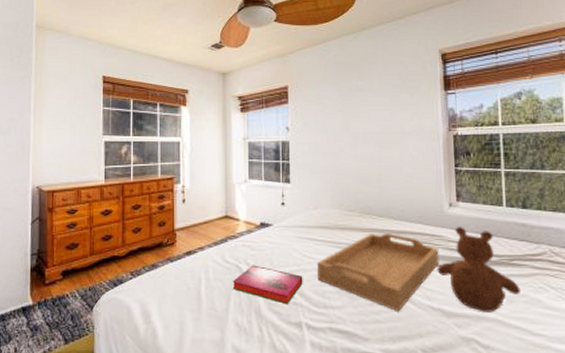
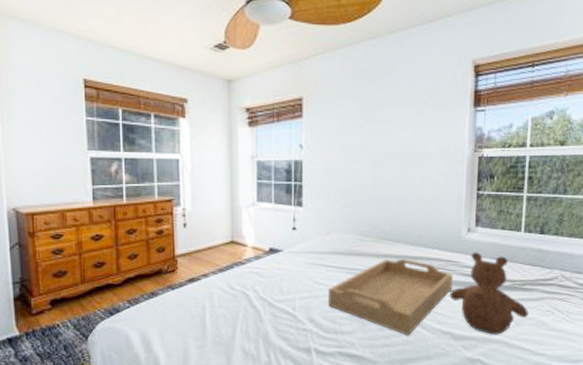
hardback book: present [232,265,303,304] -> none [239,292,313,330]

